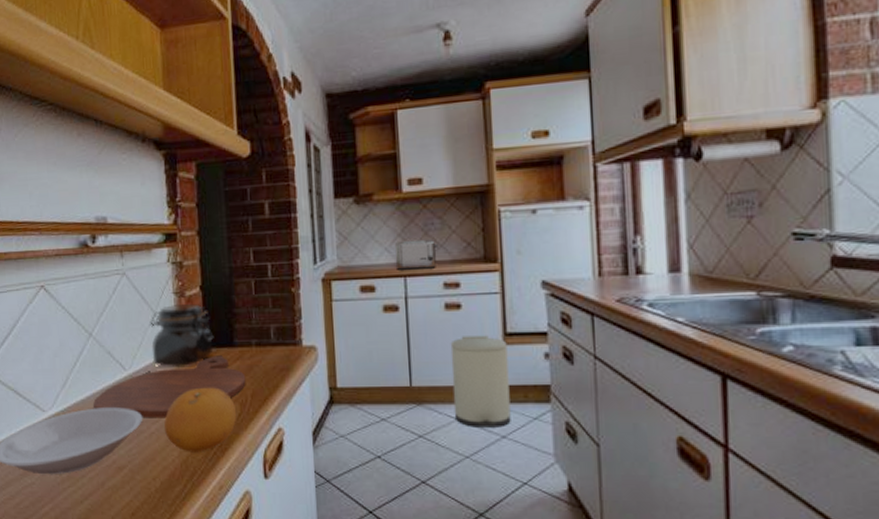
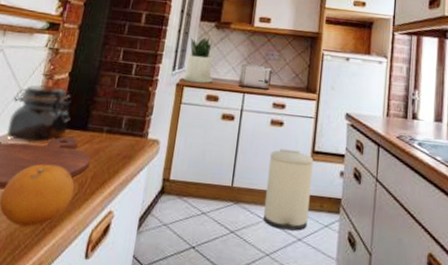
planter: none [327,217,365,276] -> present [182,36,213,84]

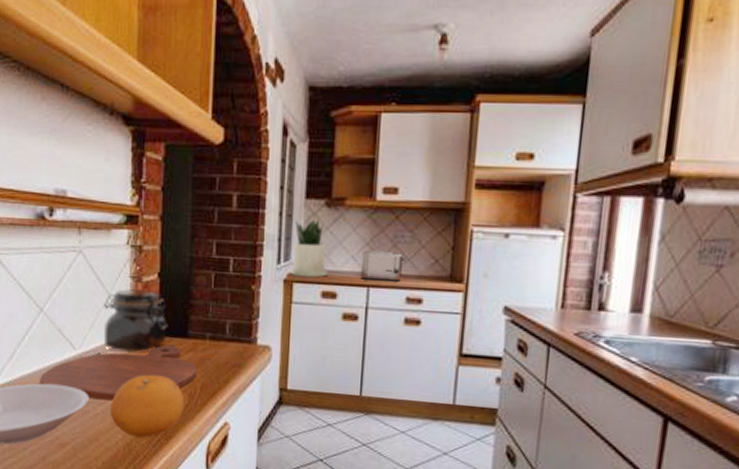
pedal bin: present [263,148,314,231] -> none [400,352,461,444]

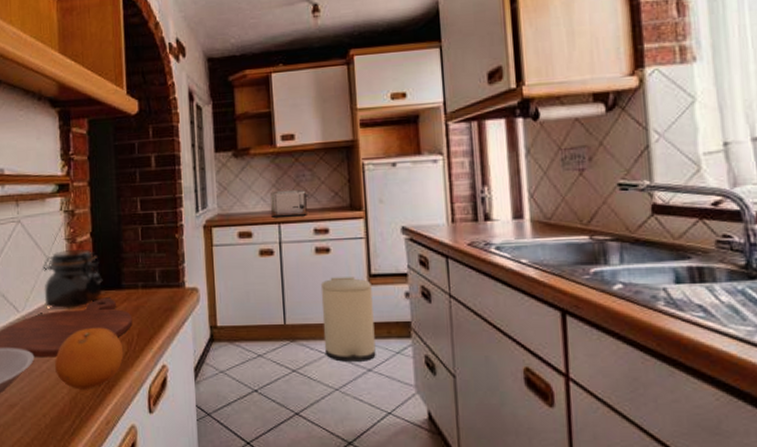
planter: present [290,219,328,279] -> none [208,170,242,223]
pedal bin: none [400,352,461,444] -> present [320,277,376,362]

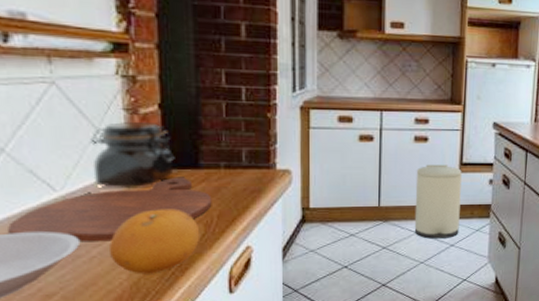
toaster: present [270,189,309,219] -> none [373,77,413,107]

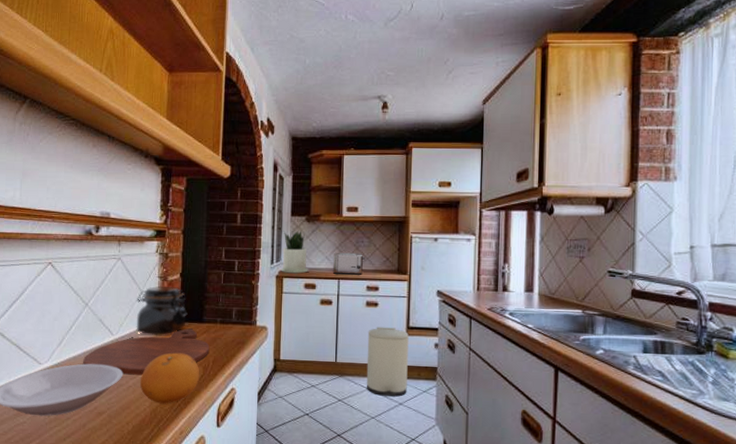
planter: none [306,49,344,105] -> present [281,231,309,275]
toaster: none [373,77,413,107] -> present [332,252,365,276]

